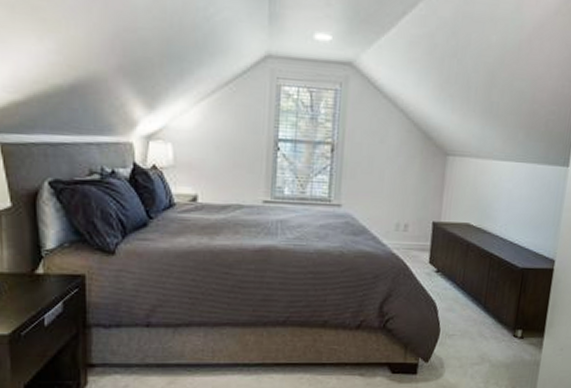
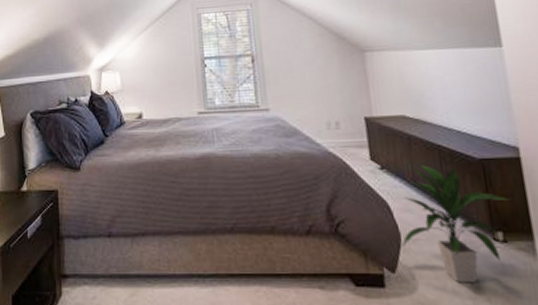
indoor plant: none [439,271,535,371] -> present [402,165,510,284]

